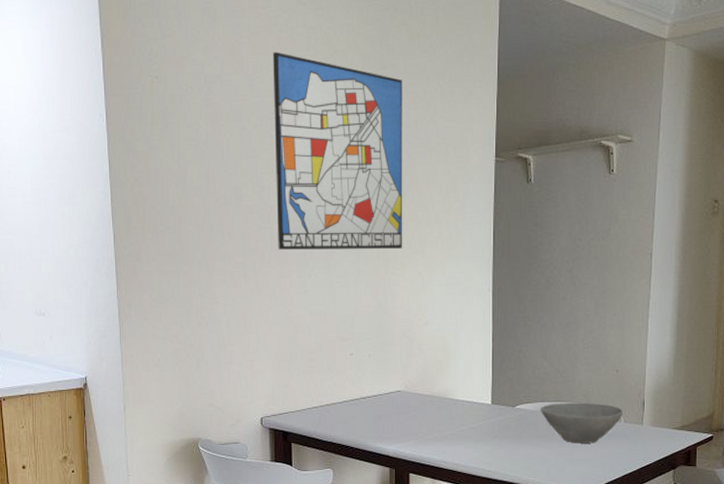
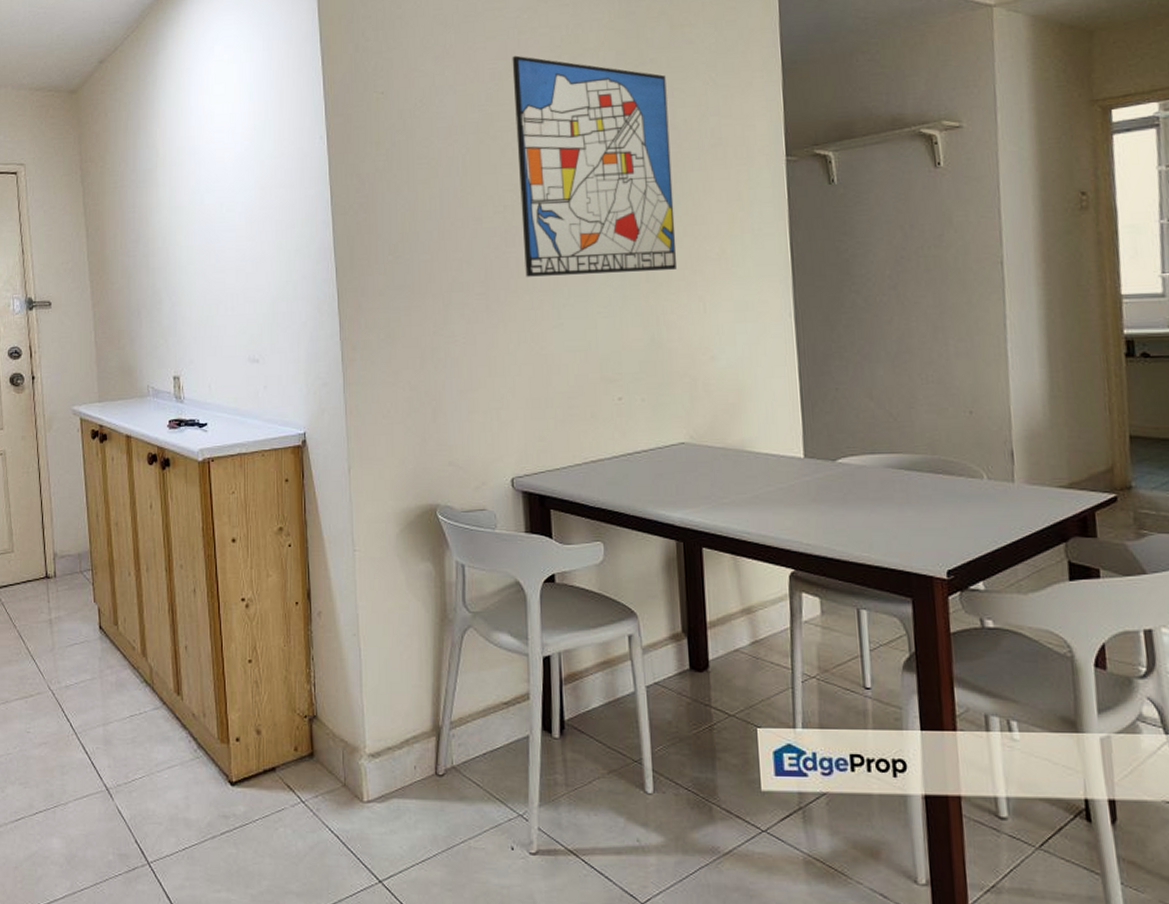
bowl: present [540,403,623,444] -> none [869,454,985,508]

